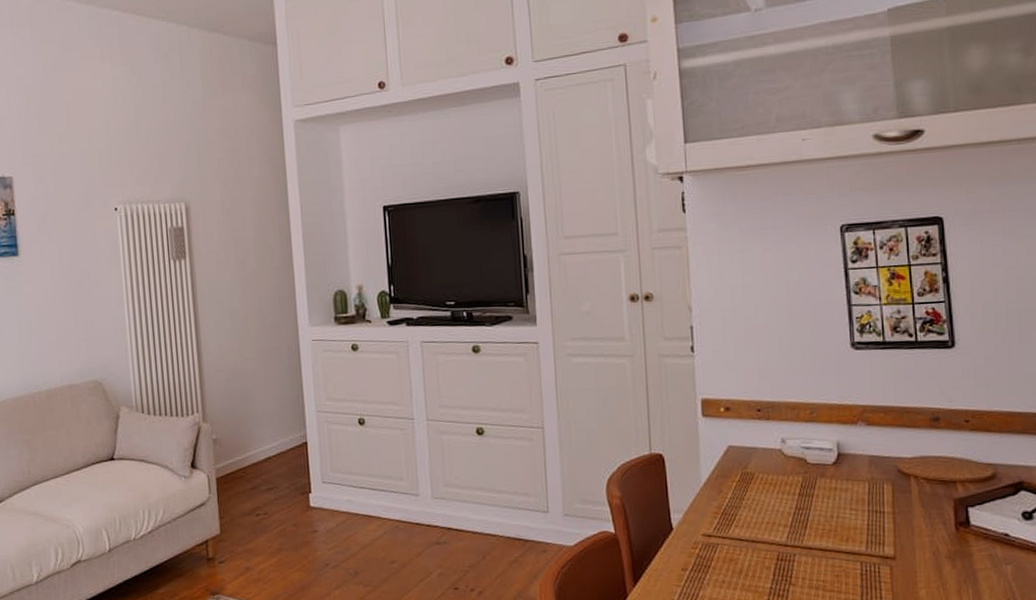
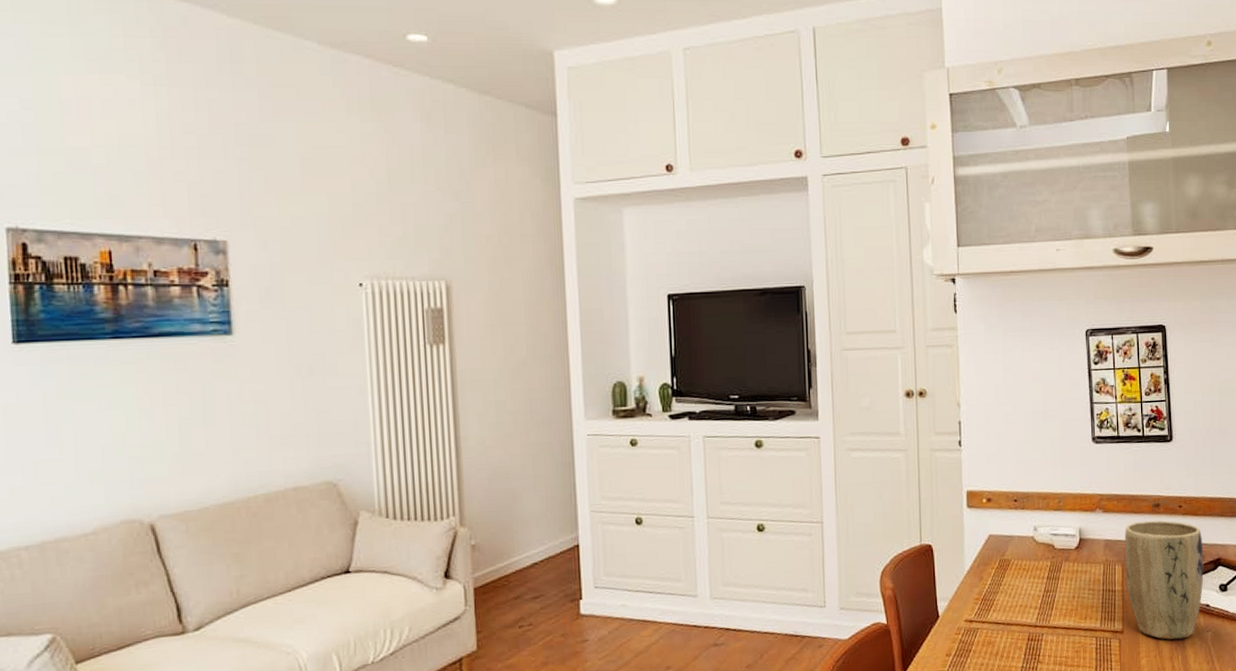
plant pot: none [895,435,1001,571] -> present [1125,520,1204,640]

